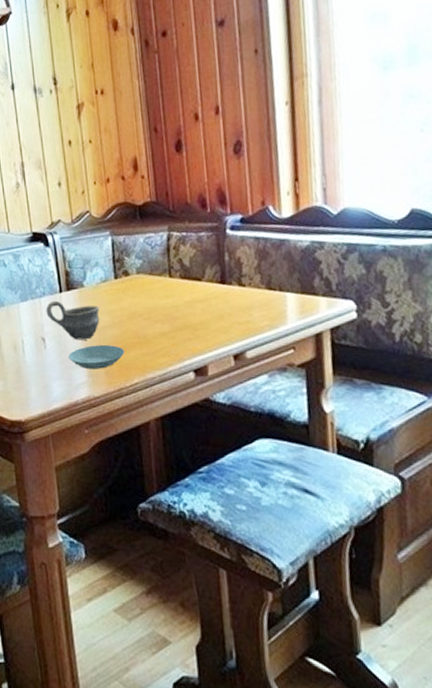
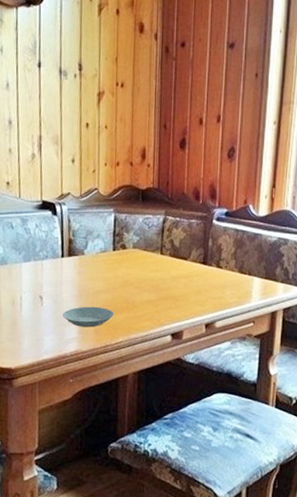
cup: present [46,300,100,341] -> none [46,264,96,301]

